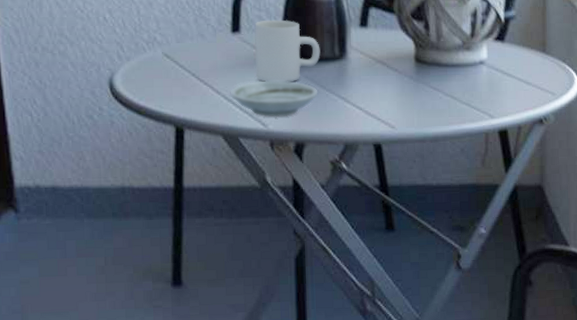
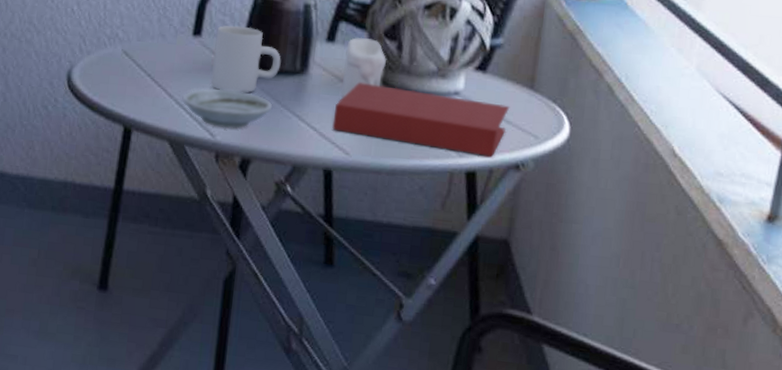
book: none [375,62,528,115] -> present [332,82,510,157]
candle: none [379,20,417,78] -> present [340,37,387,99]

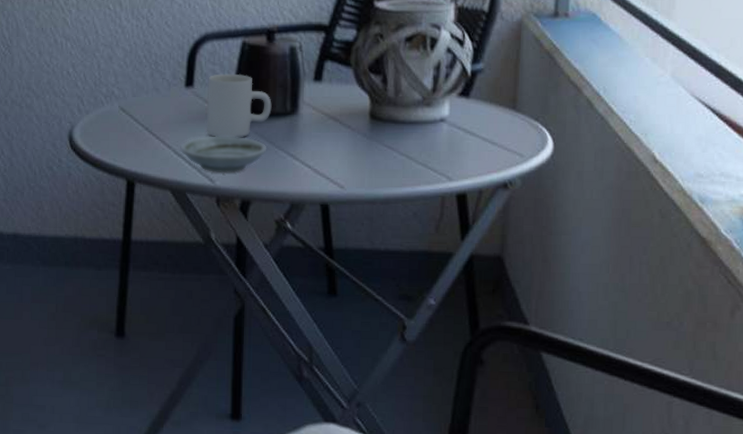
book: present [332,82,510,157] -> none [326,118,495,178]
candle: present [340,37,387,99] -> none [331,74,374,135]

